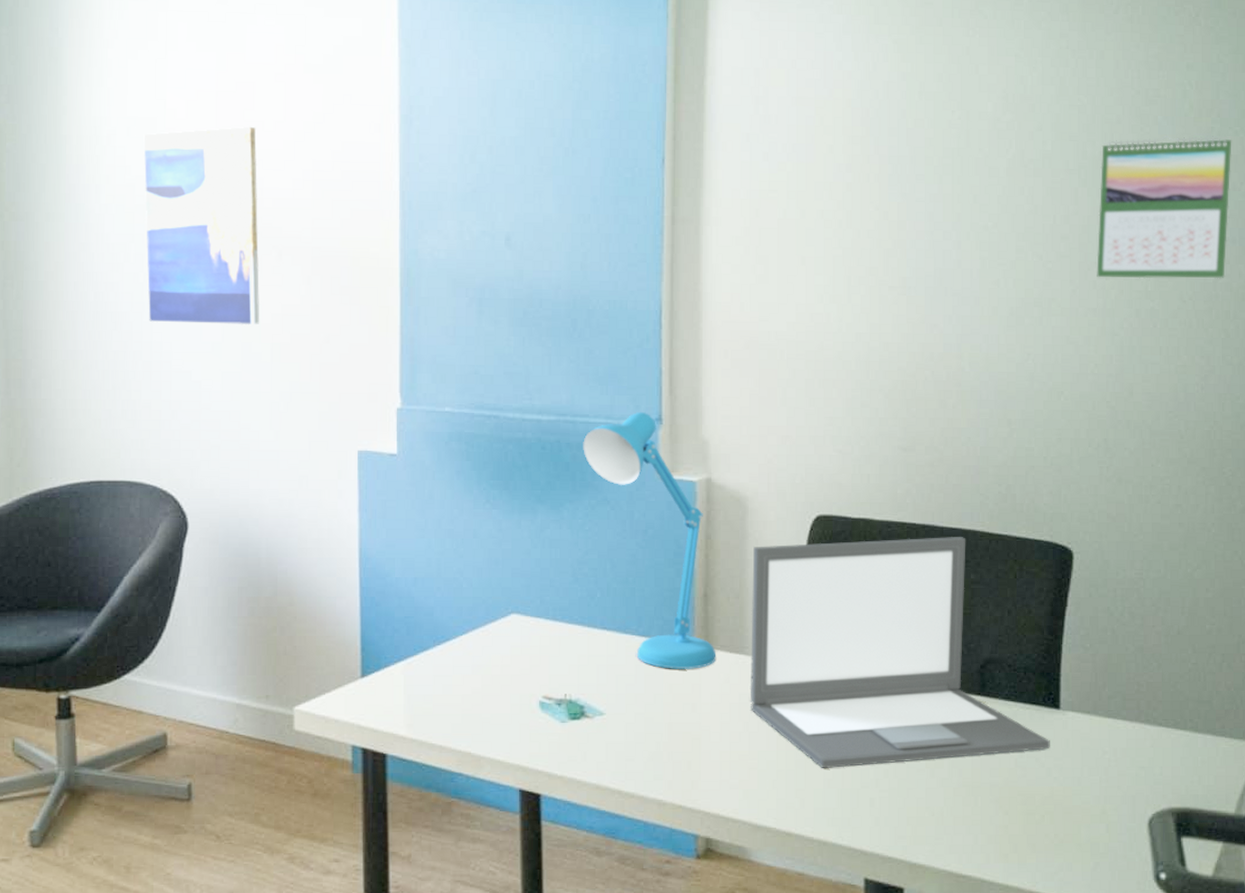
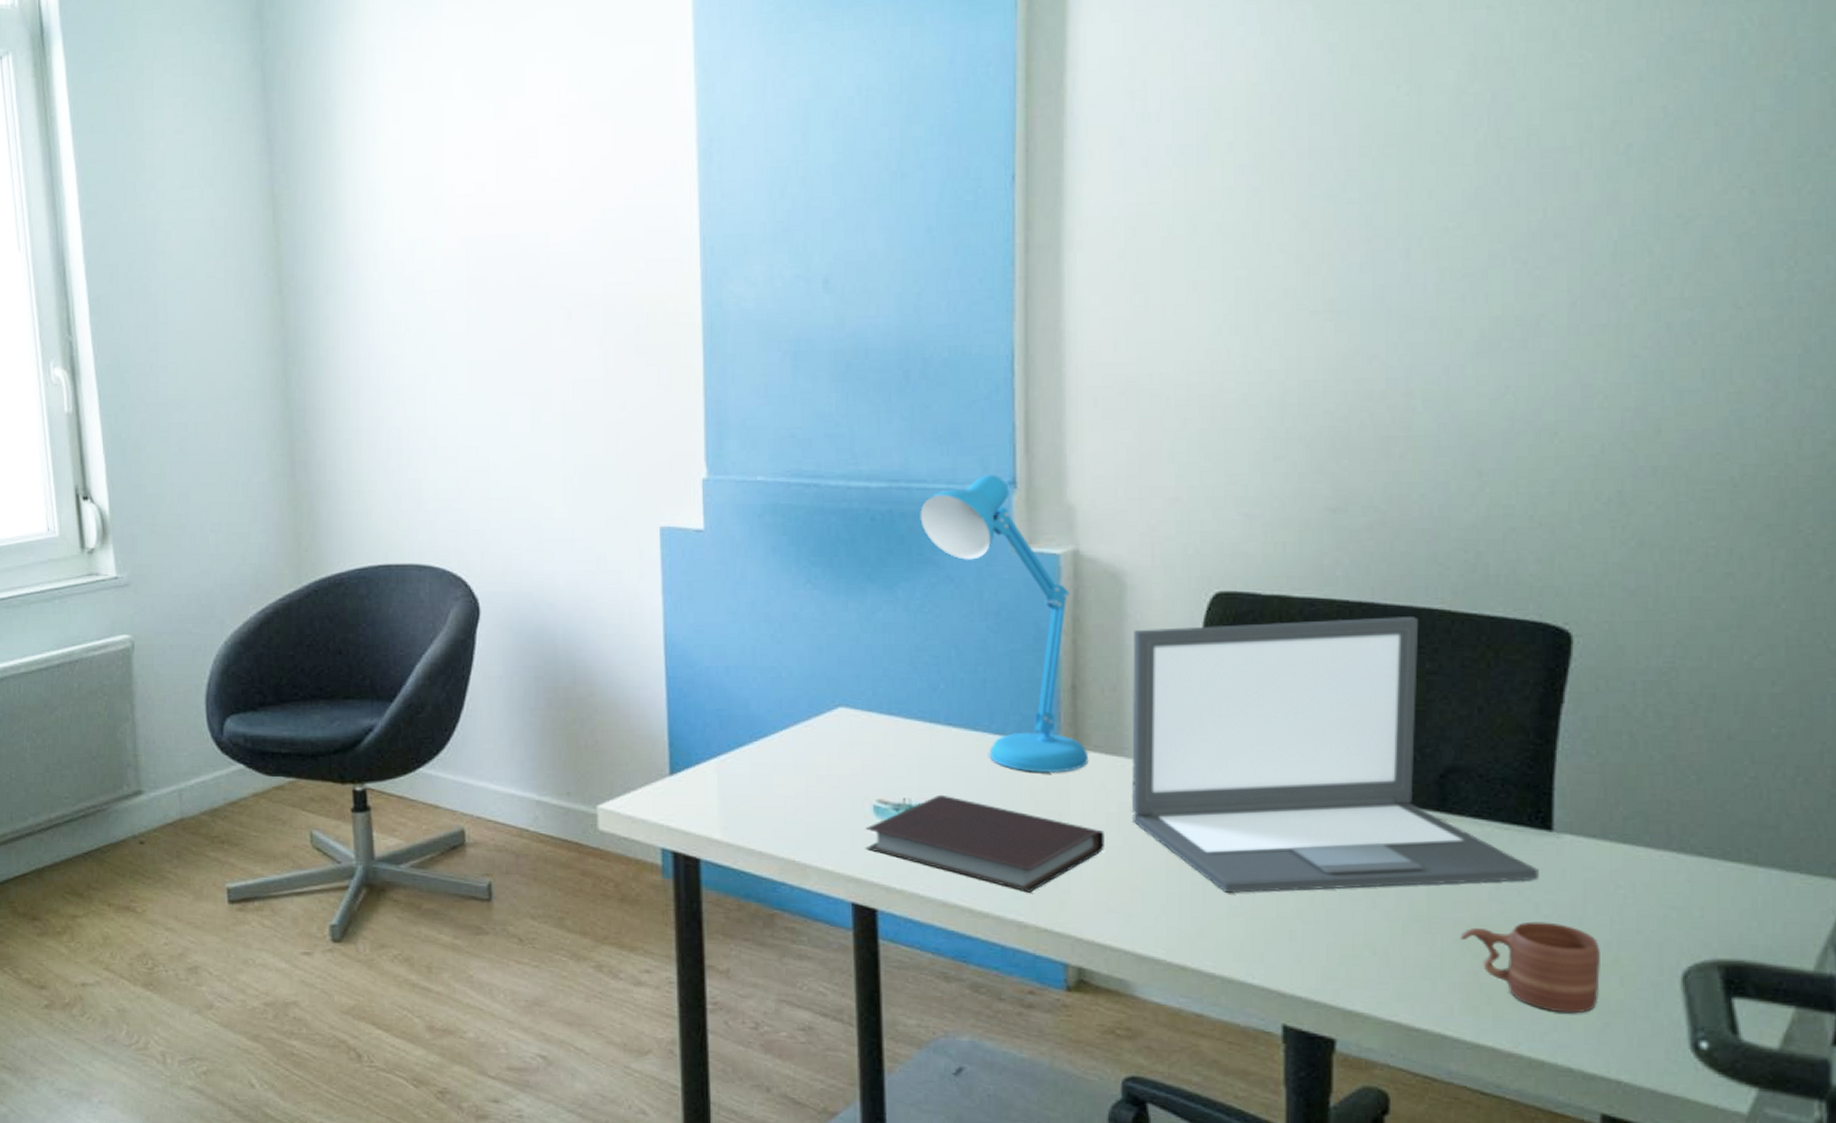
wall art: present [143,127,260,324] -> none [421,177,550,394]
notebook: none [532,690,728,774] -> present [865,794,1104,893]
mug: none [994,783,1093,856] -> present [1460,921,1600,1014]
calendar: present [1096,136,1232,279] -> none [1607,84,1816,285]

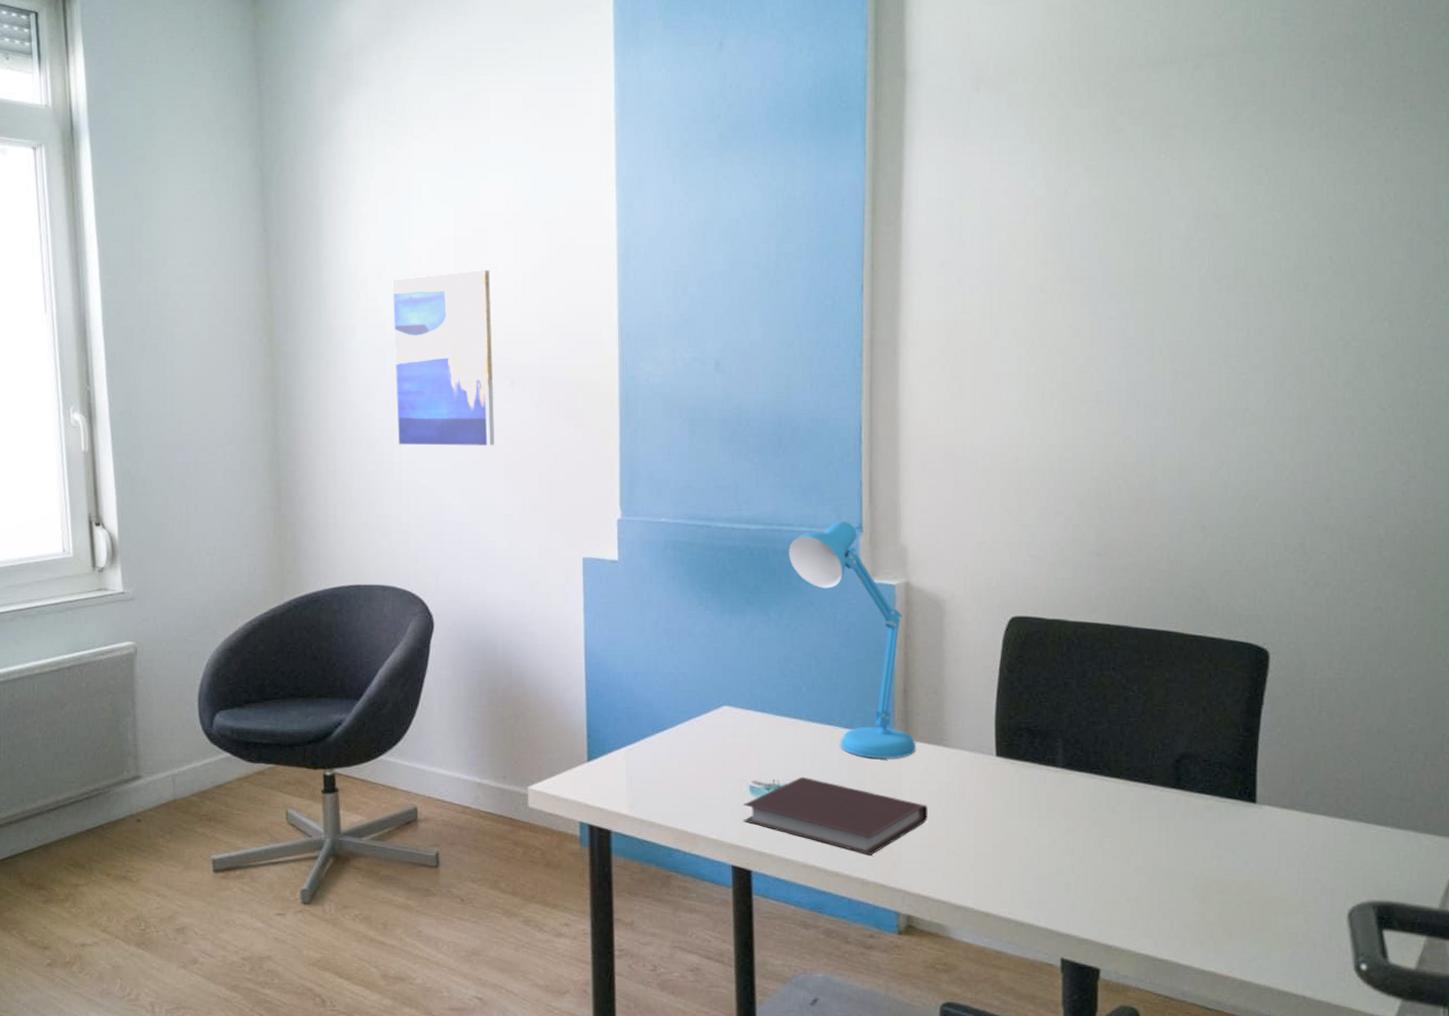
wall art: none [421,177,550,394] -> present [392,270,495,446]
laptop: present [1131,617,1539,893] -> none [948,637,1247,854]
mug: present [1460,921,1600,1014] -> none [1190,873,1291,945]

